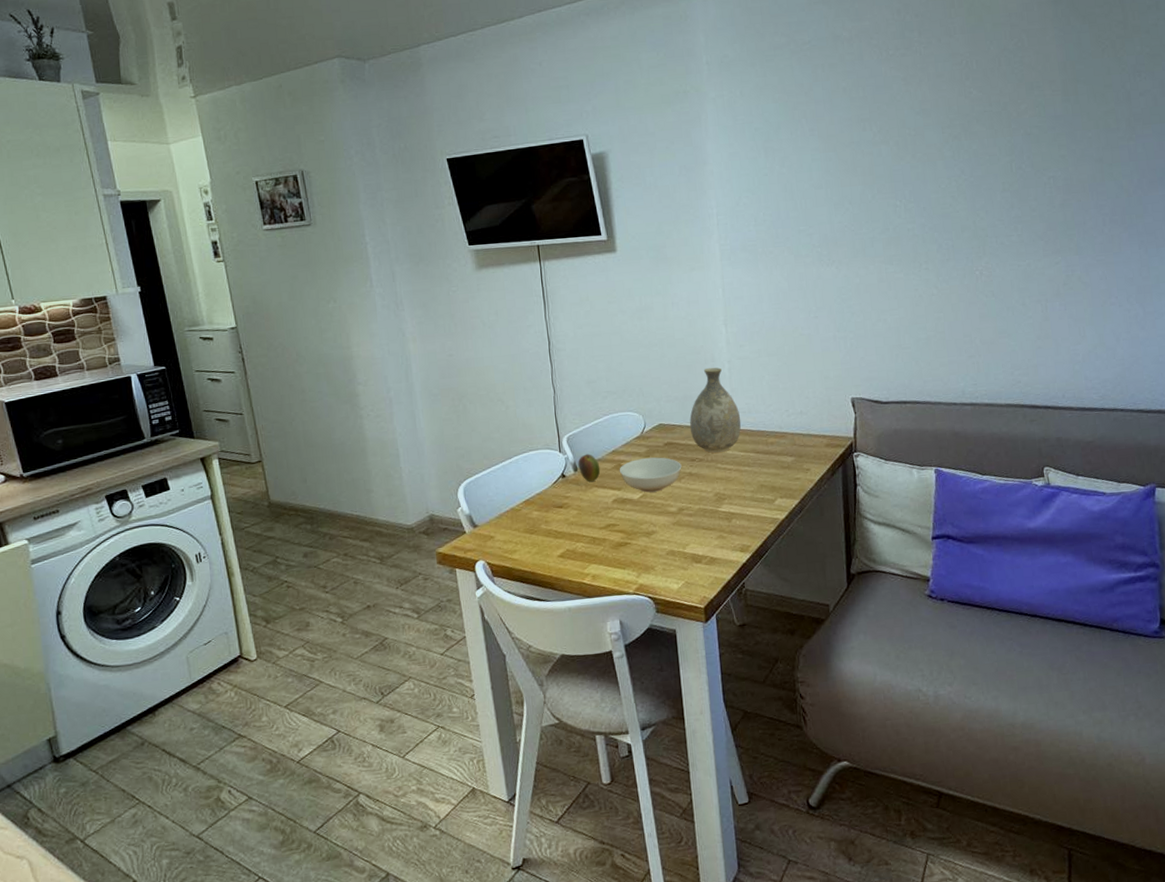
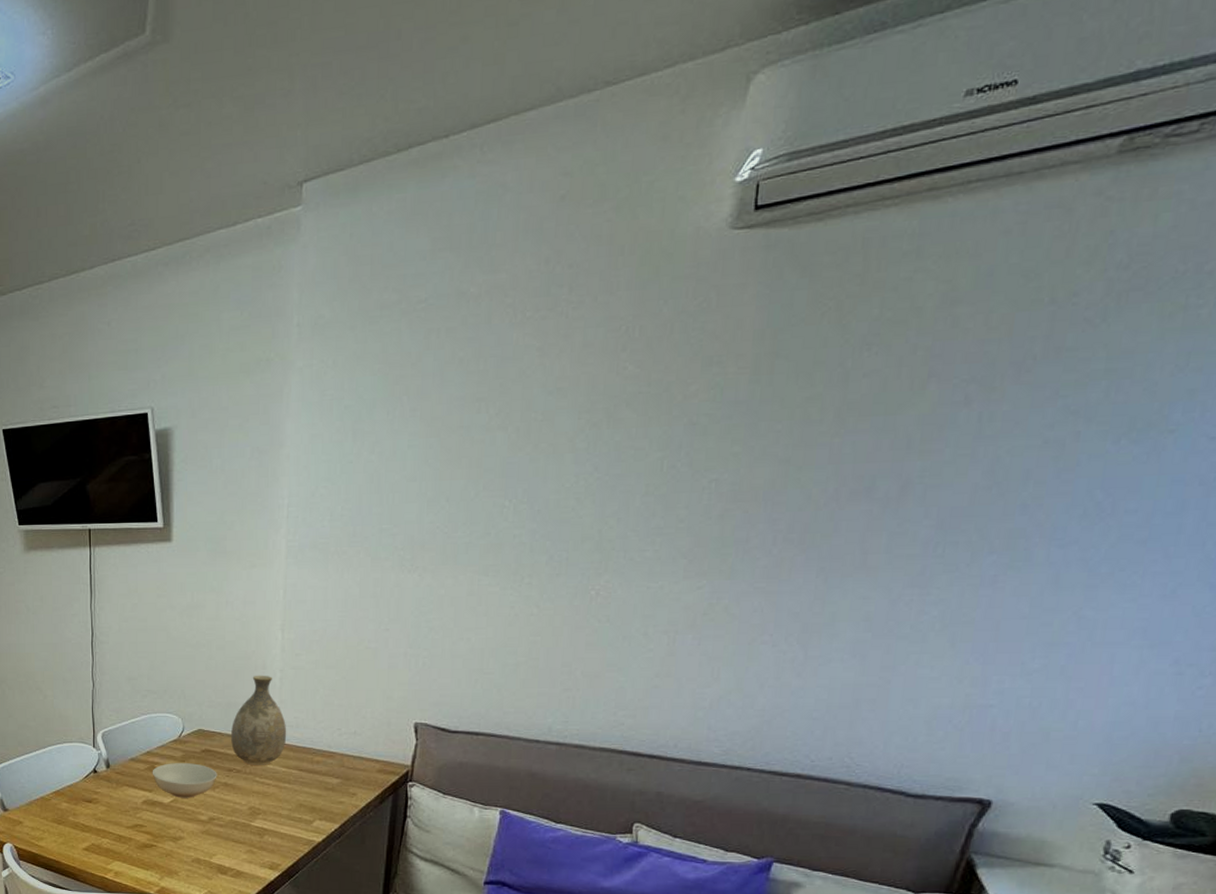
fruit: present [578,454,601,482] -> none [111,752,133,780]

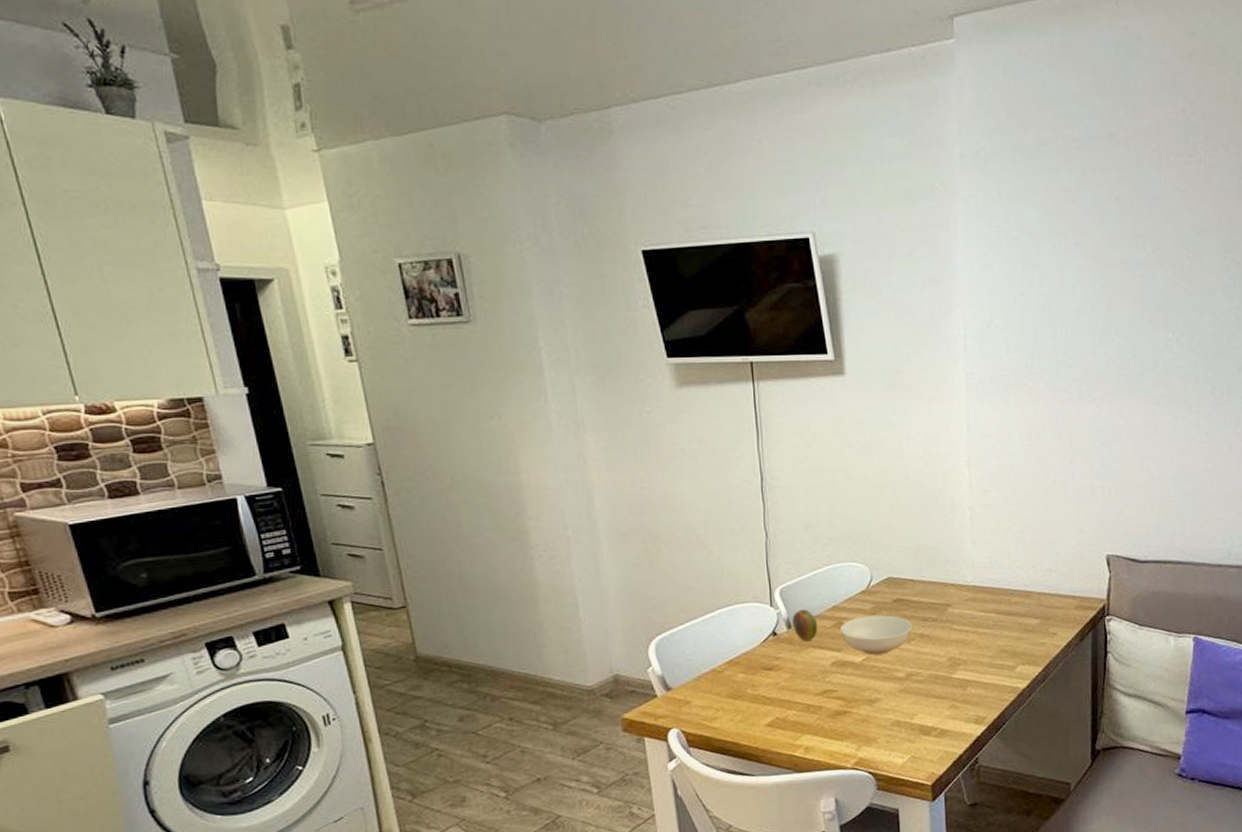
fruit: none [111,752,133,780] -> present [792,609,818,641]
vase: present [231,675,287,766] -> none [923,514,982,613]

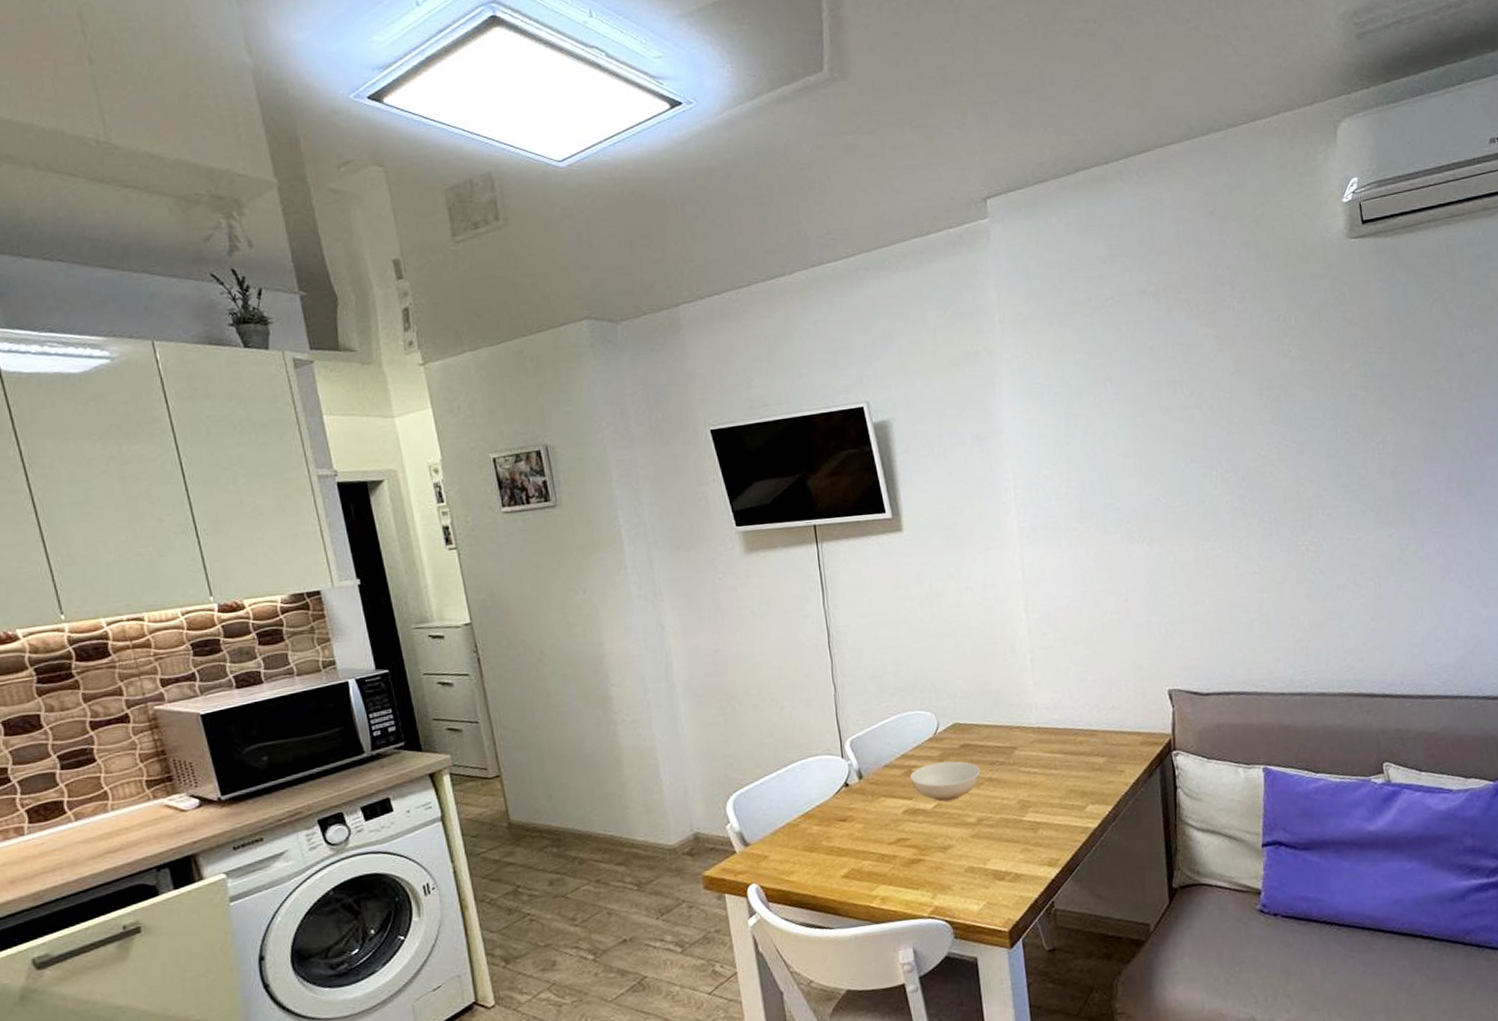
fruit: present [792,609,818,641] -> none [863,759,889,791]

